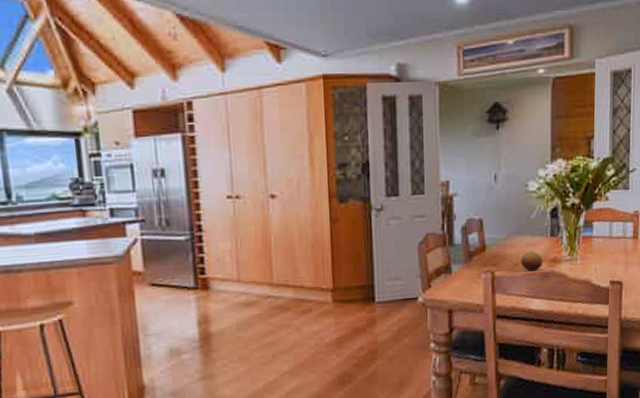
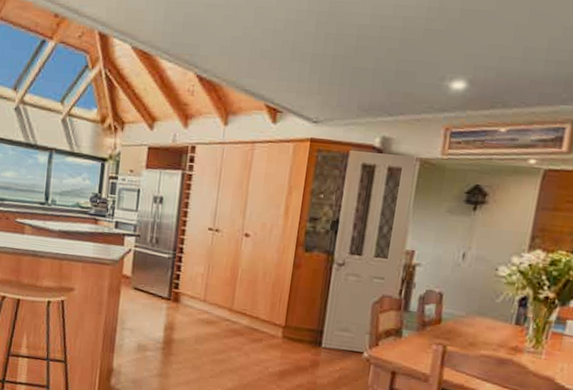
fruit: present [521,251,542,272] -> none [477,334,502,355]

